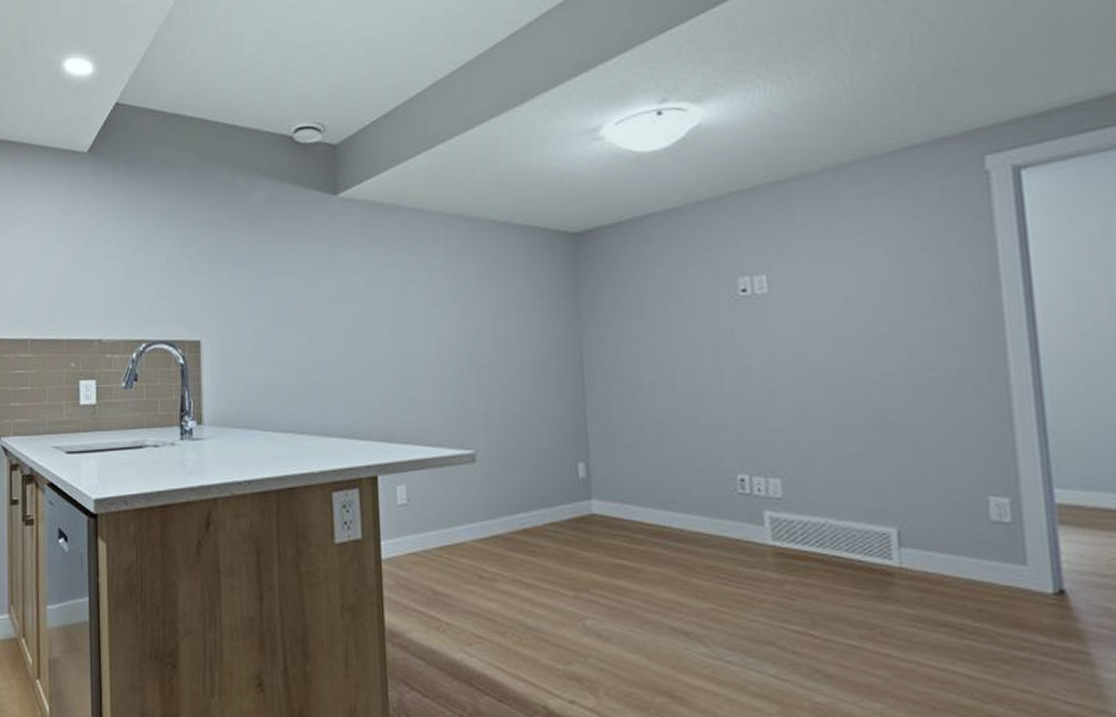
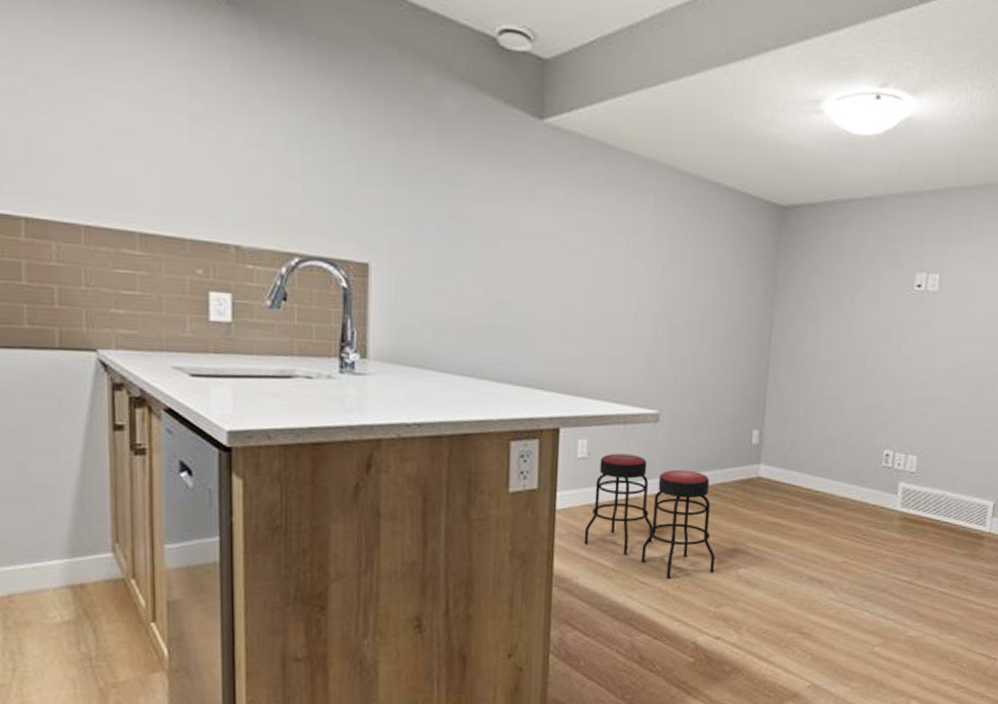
bar stool: none [412,497,558,633] -> present [584,453,715,580]

